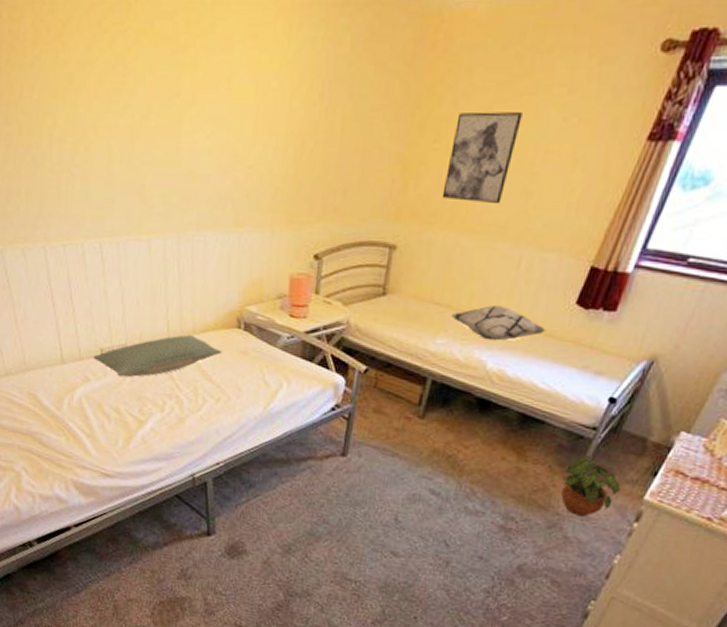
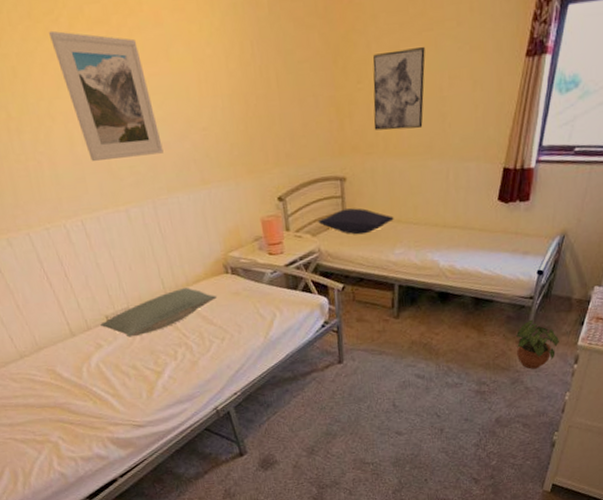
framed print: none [114,42,202,186] -> present [49,30,164,161]
pillow: none [353,281,443,314] -> present [318,208,394,235]
decorative pillow: present [451,305,547,341] -> none [403,213,480,243]

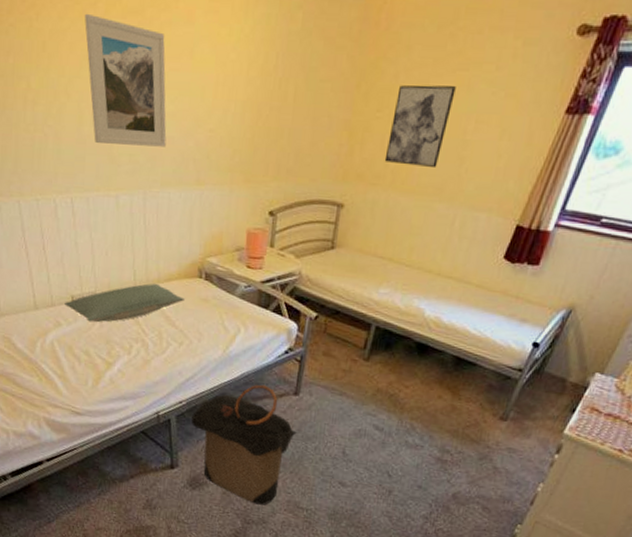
laundry hamper: none [248,360,349,470] -> present [190,384,297,506]
pillow: present [318,208,394,235] -> none [305,236,386,266]
potted plant: present [516,319,559,369] -> none [491,393,544,449]

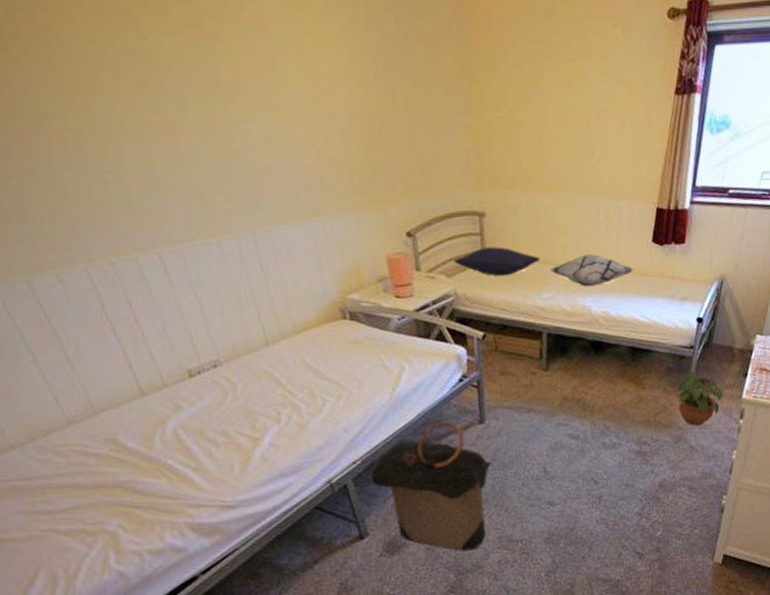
pillow: present [64,283,184,323] -> none [180,336,331,397]
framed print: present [85,13,167,147] -> none [125,30,267,184]
pillow: none [305,236,386,266] -> present [453,246,540,277]
wall art: present [384,84,456,169] -> none [513,77,570,164]
decorative pillow: none [393,259,478,291] -> present [550,254,634,287]
potted plant: none [491,393,544,449] -> present [677,371,723,426]

